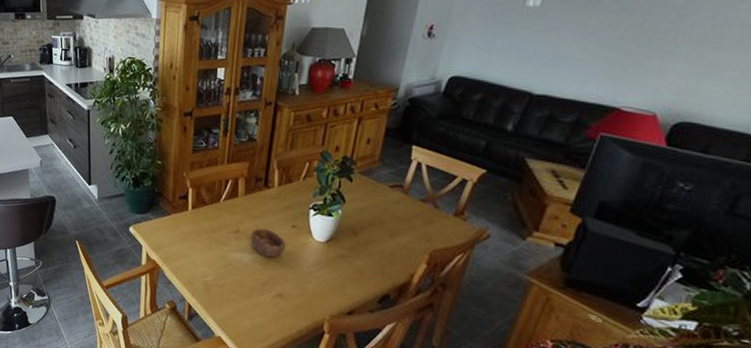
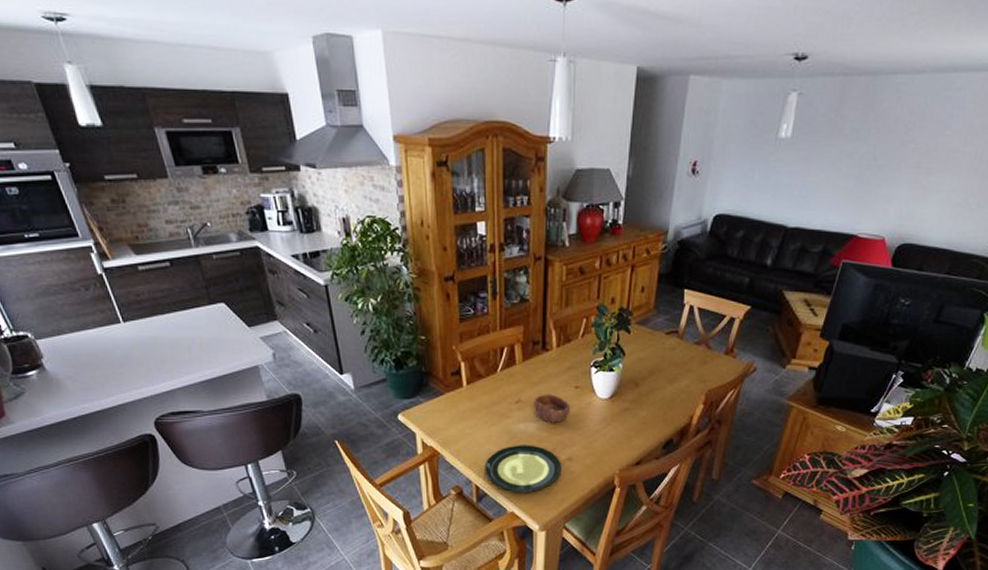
plate: none [198,272,272,321] -> present [485,445,562,493]

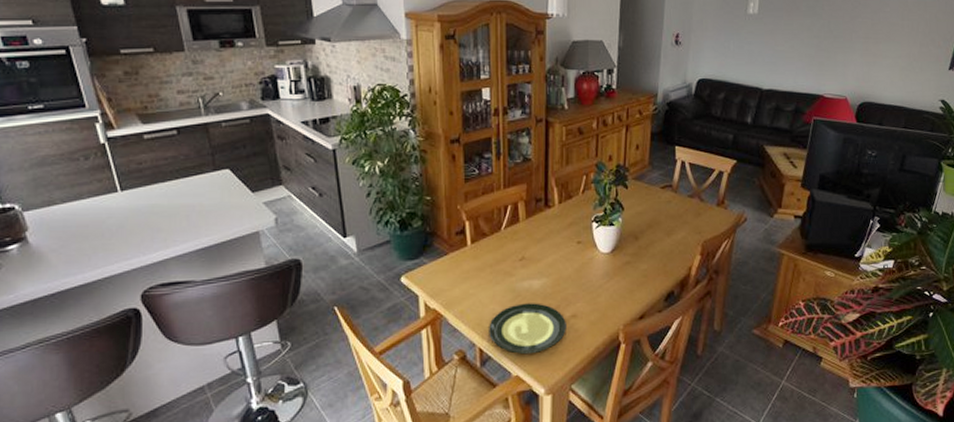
bowl: present [534,394,571,423] -> none [537,250,574,279]

